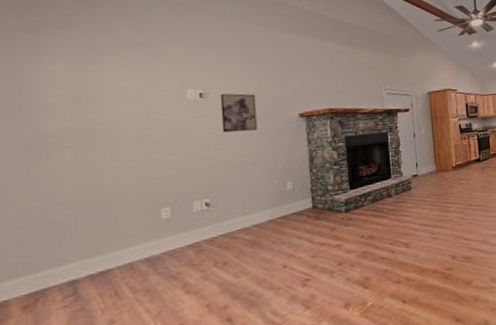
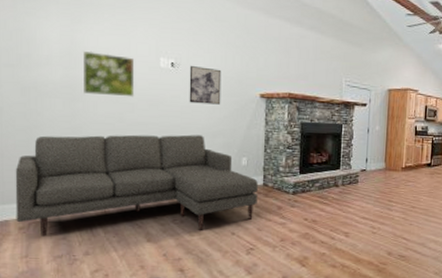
sofa: none [16,165,308,312] -> present [15,134,258,237]
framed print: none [97,92,160,139] -> present [83,50,135,97]

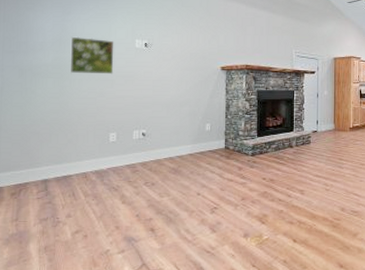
sofa: present [15,134,258,237] -> none [9,105,220,201]
wall art: present [189,66,222,105] -> none [160,45,188,78]

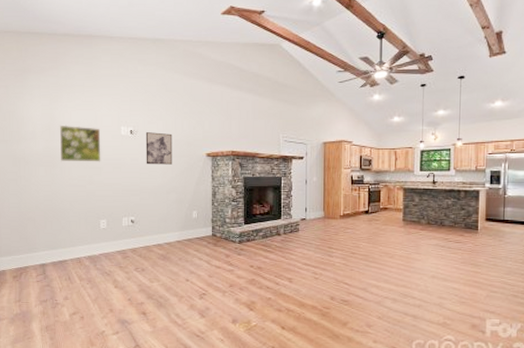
wall art: none [160,45,188,78] -> present [145,132,173,165]

